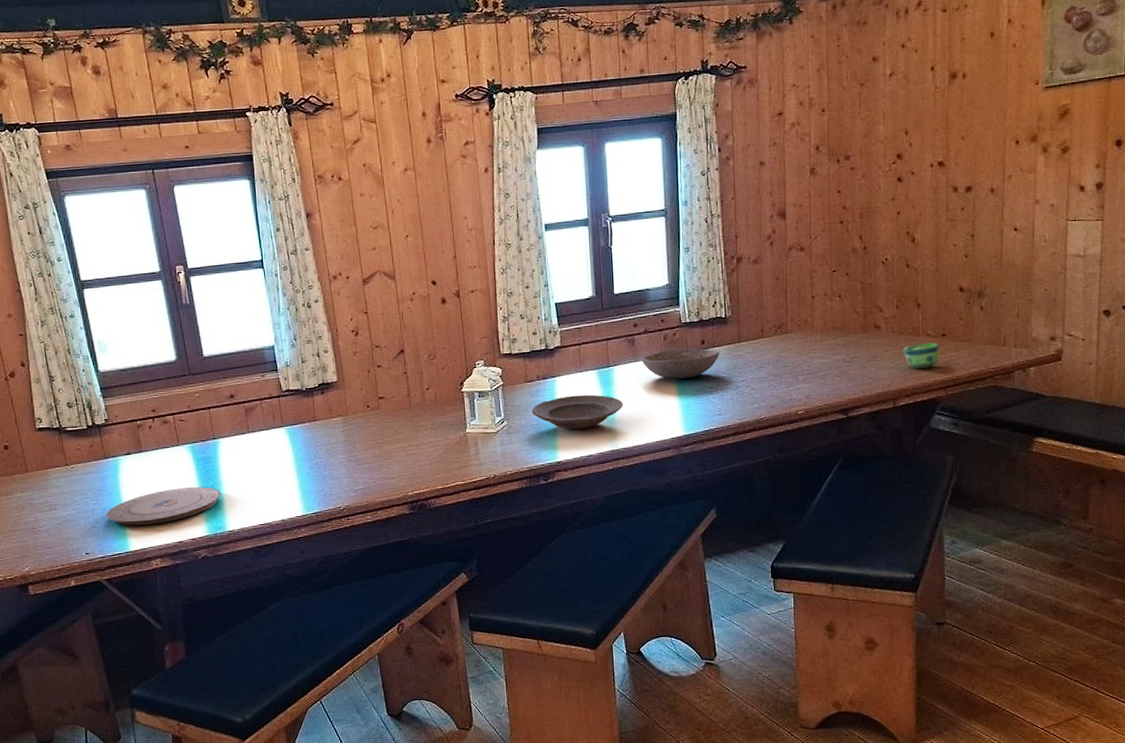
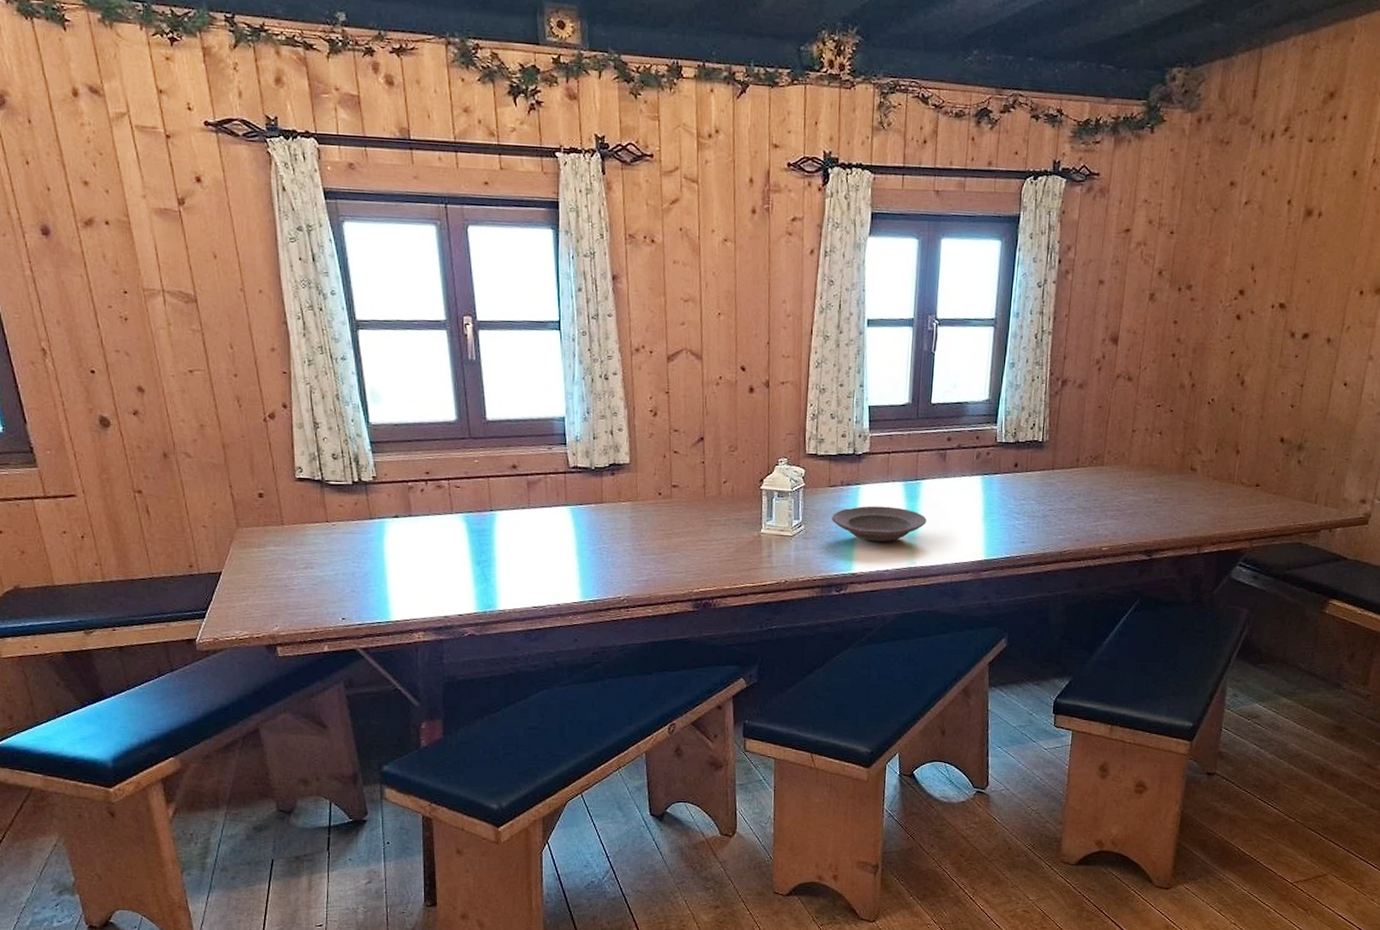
plate: present [106,487,221,526] -> none [367,559,494,595]
bowl: present [641,348,719,379] -> none [950,469,1031,501]
cup: present [903,343,940,369] -> none [1214,491,1252,518]

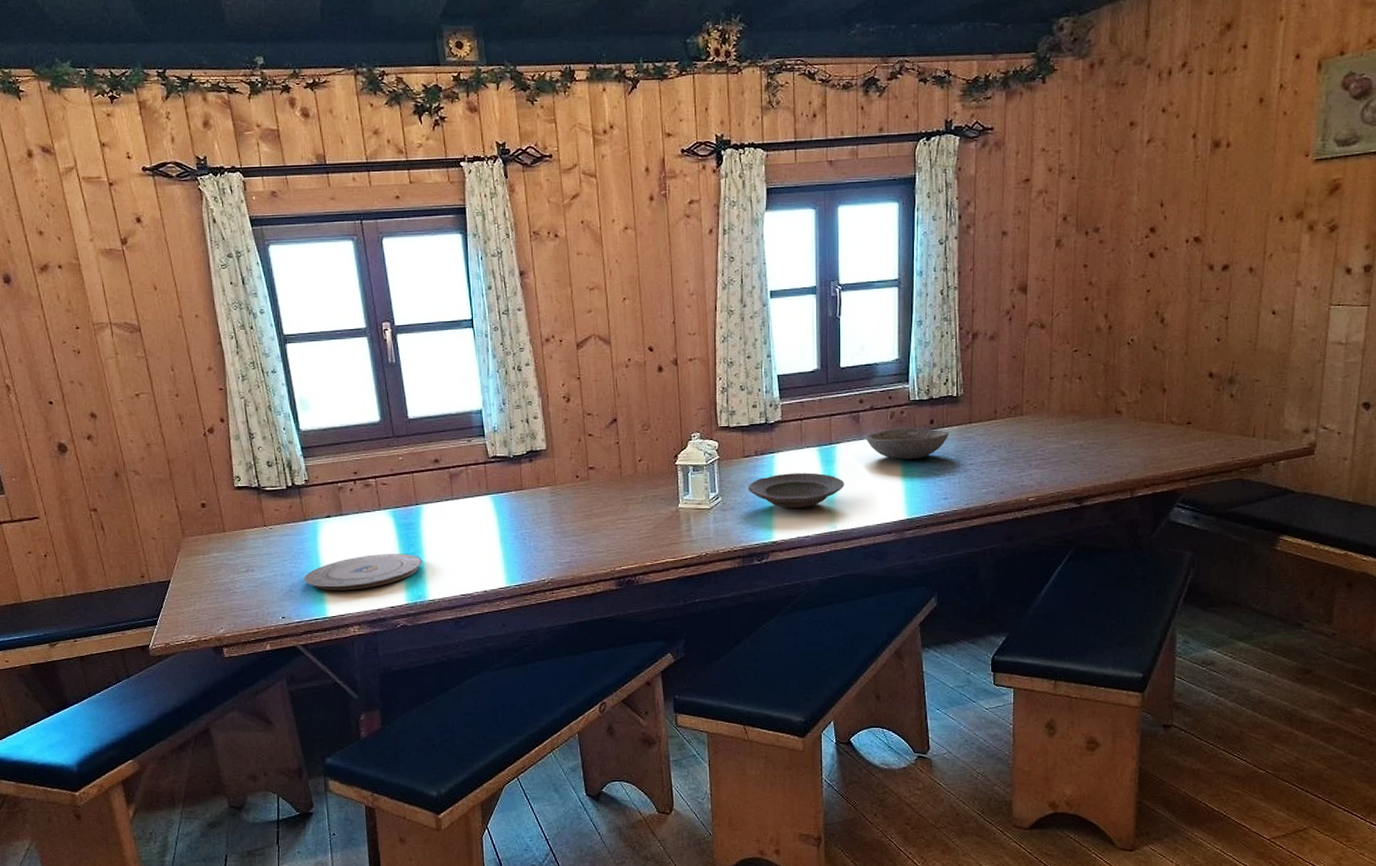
plate: none [367,559,494,595] -> present [304,554,422,591]
bowl: none [950,469,1031,501] -> present [866,428,949,459]

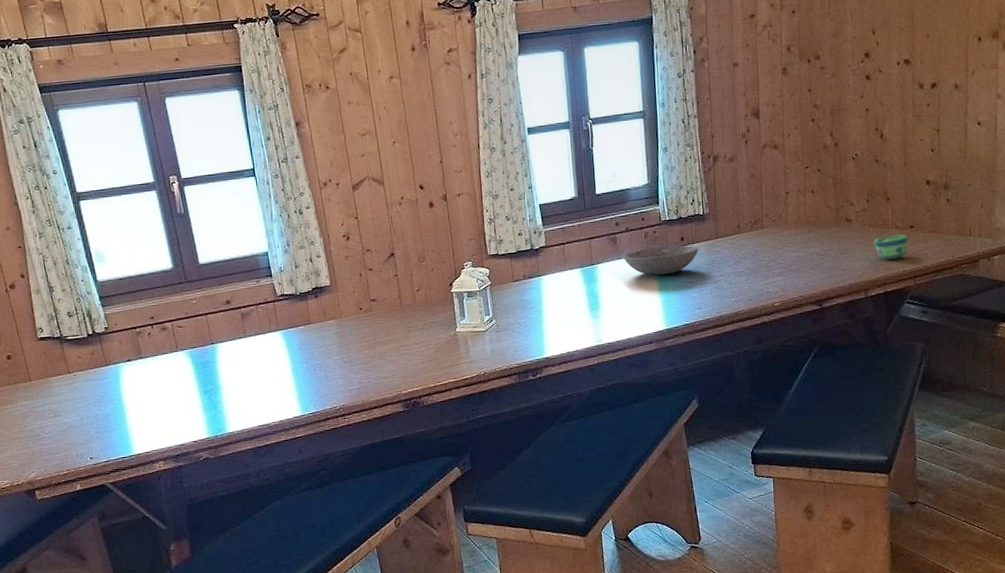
plate: present [304,554,422,591] -> none [109,390,220,430]
plate: present [748,472,844,509] -> none [519,292,607,327]
cup: none [1144,431,1184,458] -> present [873,234,909,260]

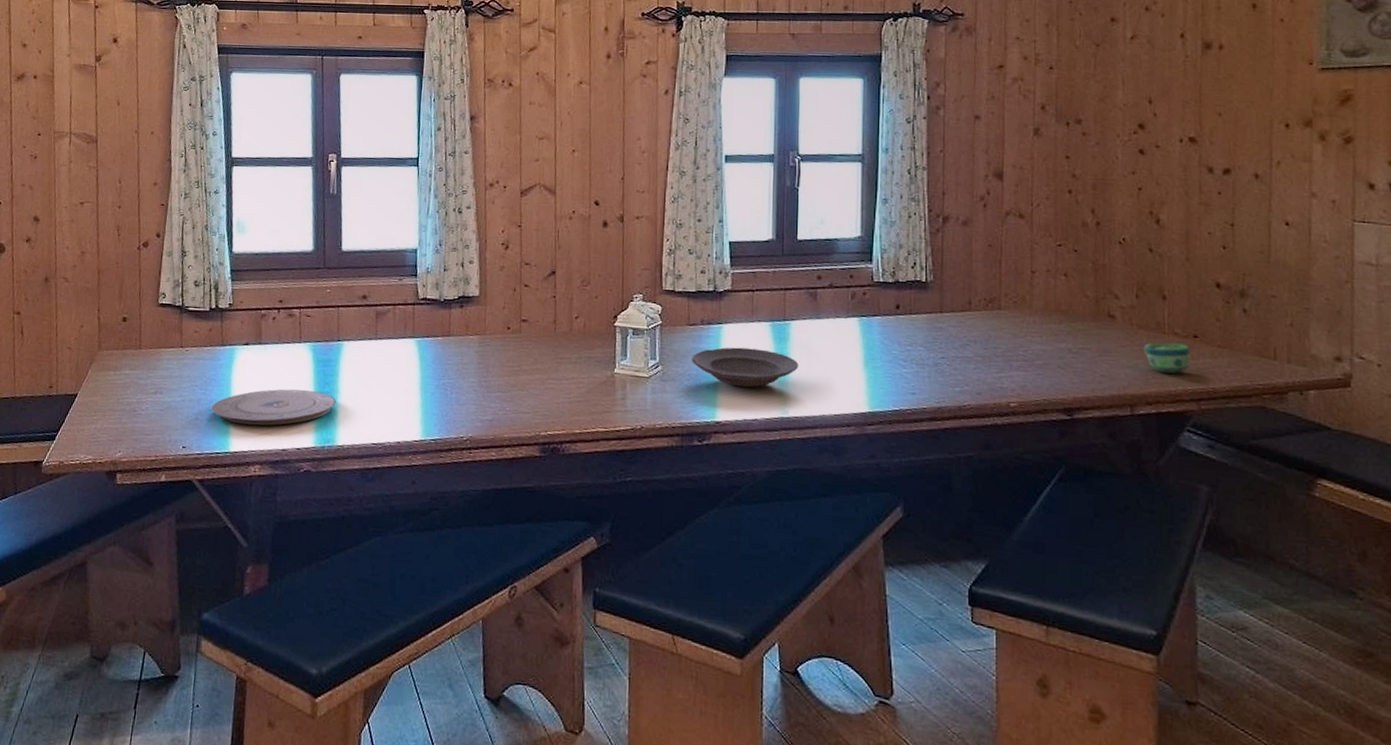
plate: none [109,390,220,430] -> present [211,389,336,426]
plate: none [519,292,607,327] -> present [691,347,799,388]
bowl: present [623,245,698,275] -> none [823,310,917,346]

